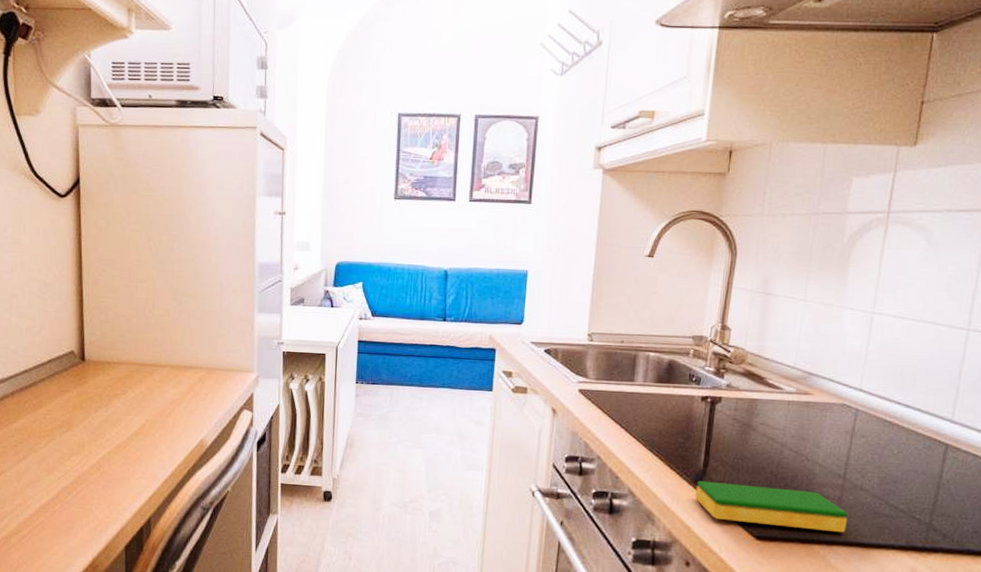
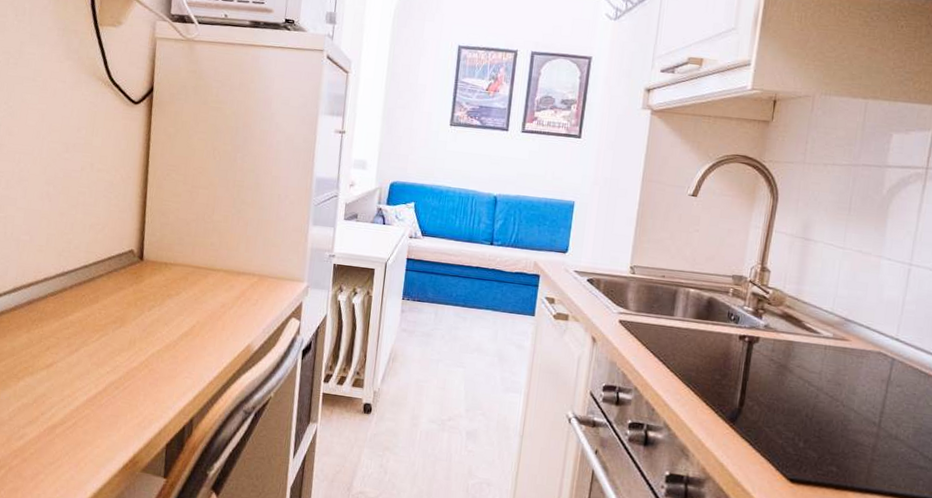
dish sponge: present [695,480,849,533] -> none [730,418,883,482]

